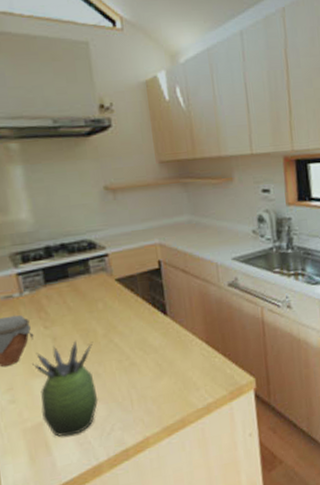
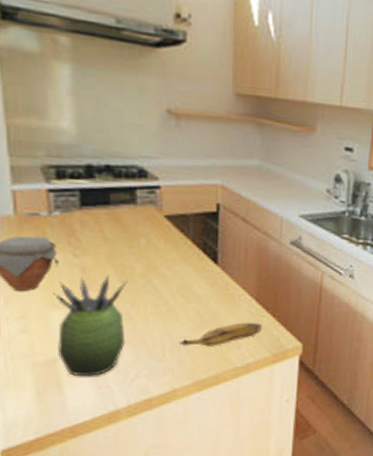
banana: none [143,364,215,396] -> present [178,322,262,347]

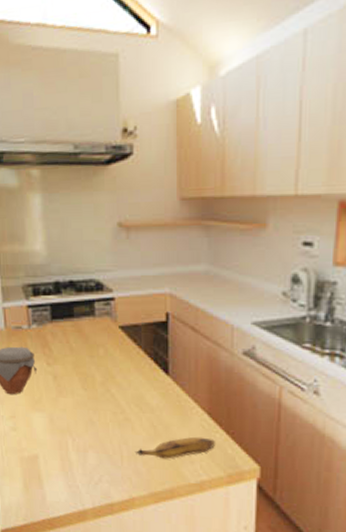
succulent plant: present [53,275,129,377] -> none [34,382,91,476]

